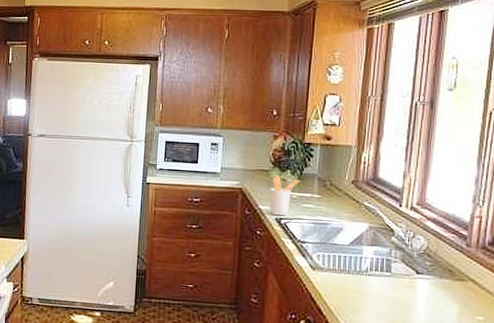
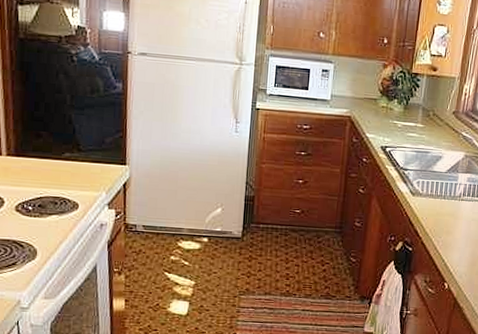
utensil holder: present [269,176,300,216] -> none [375,105,406,144]

